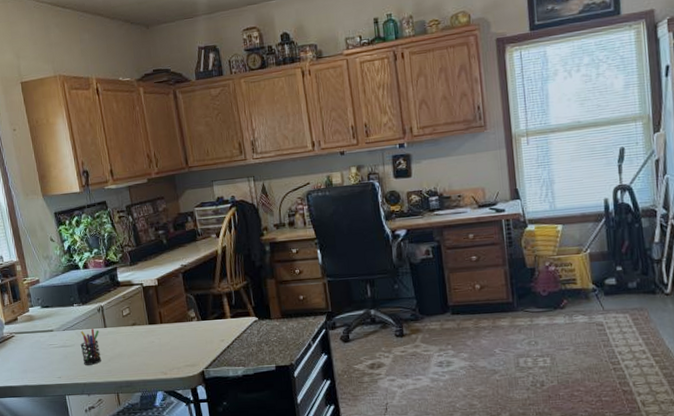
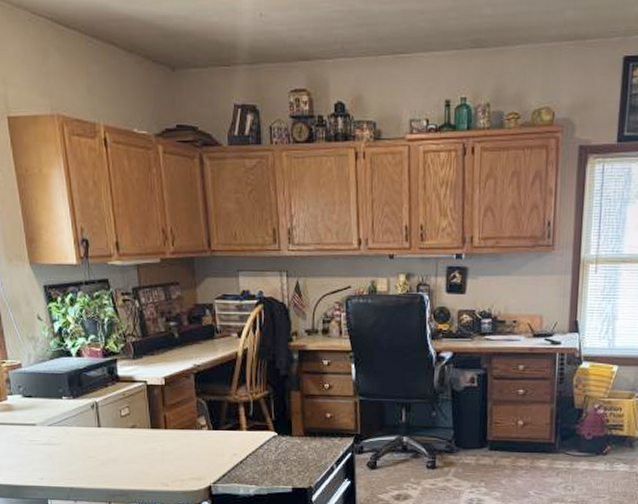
pen holder: present [80,329,102,365] -> none [68,427,93,468]

